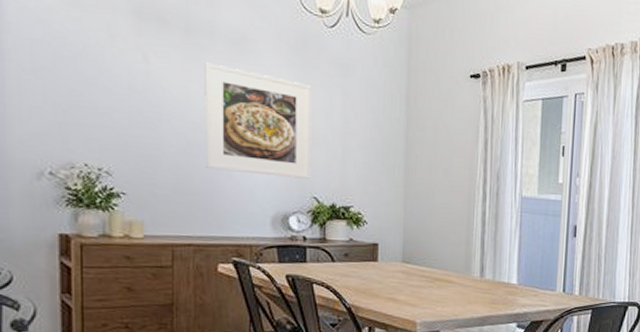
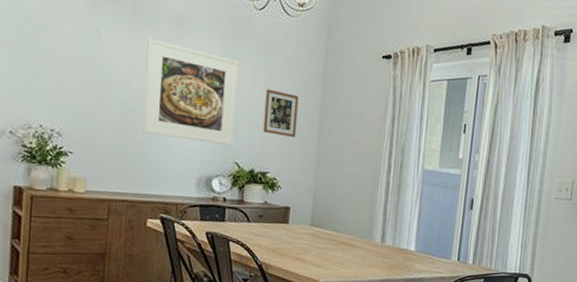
picture frame: none [343,115,381,167] -> present [263,89,299,137]

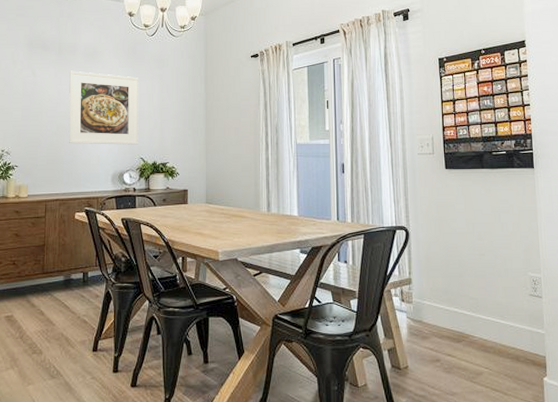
picture frame: present [263,89,299,137] -> none [161,95,187,131]

